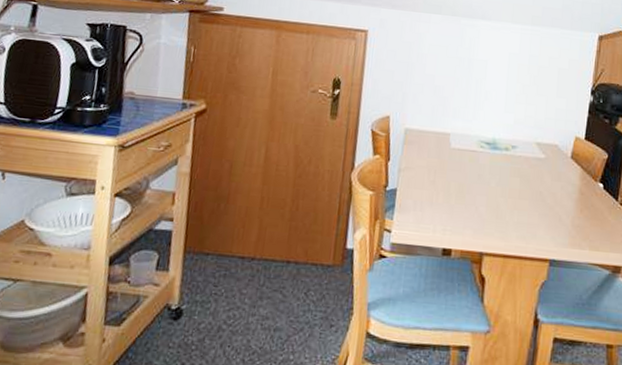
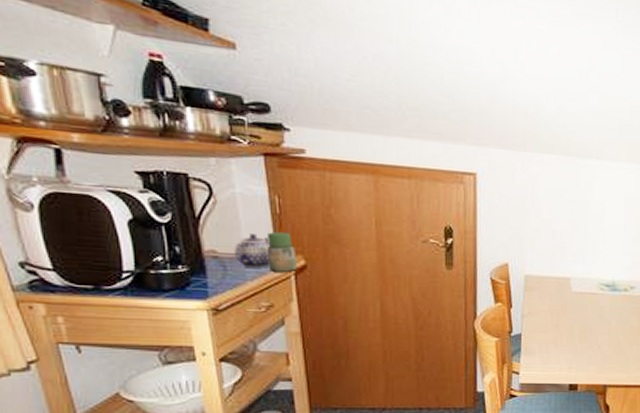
teapot: none [148,79,180,110] -> present [233,234,270,268]
jar: none [174,77,200,115] -> present [266,231,297,272]

